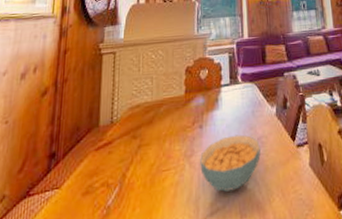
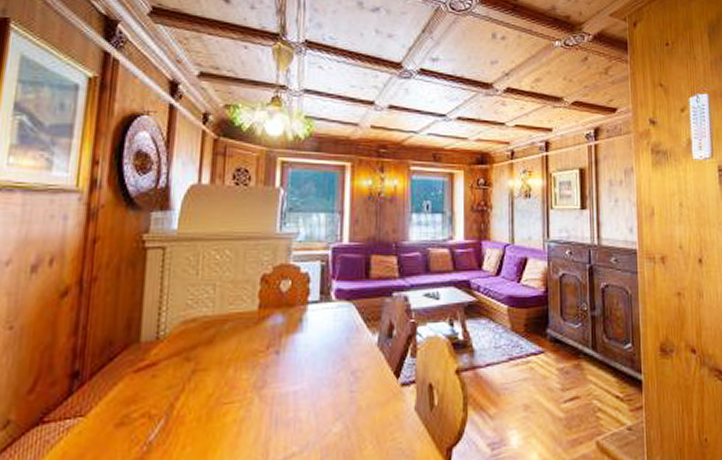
cereal bowl: present [200,134,261,192] -> none [273,366,354,434]

